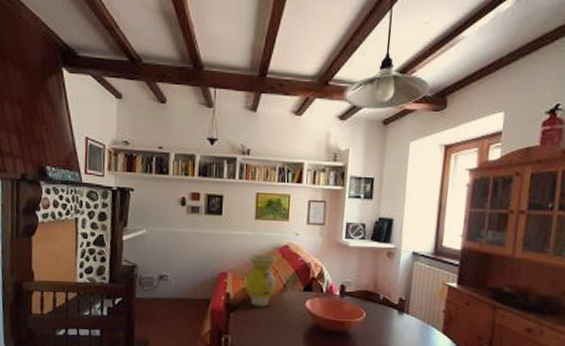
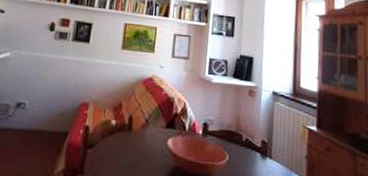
vase: present [245,254,277,306] -> none [105,85,141,143]

